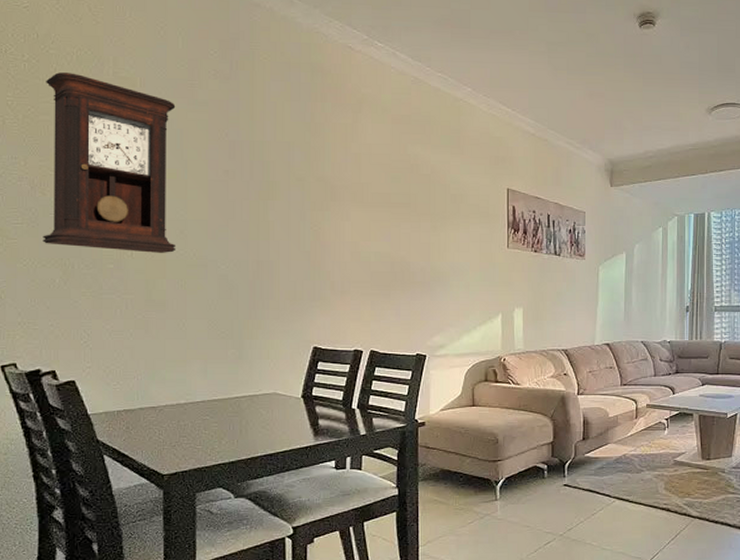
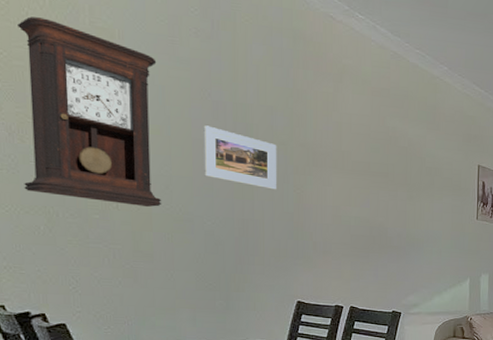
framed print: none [218,166,294,228] -> present [203,125,277,190]

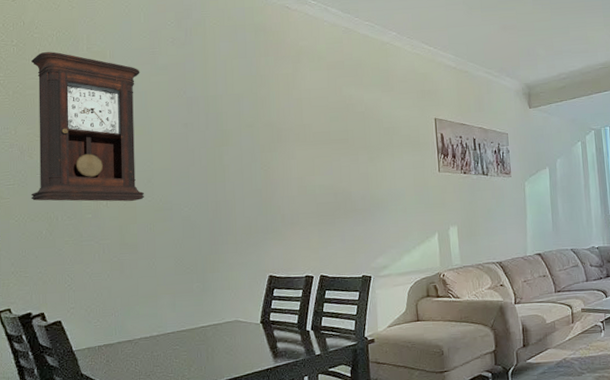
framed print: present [203,125,277,190] -> none [180,120,245,170]

